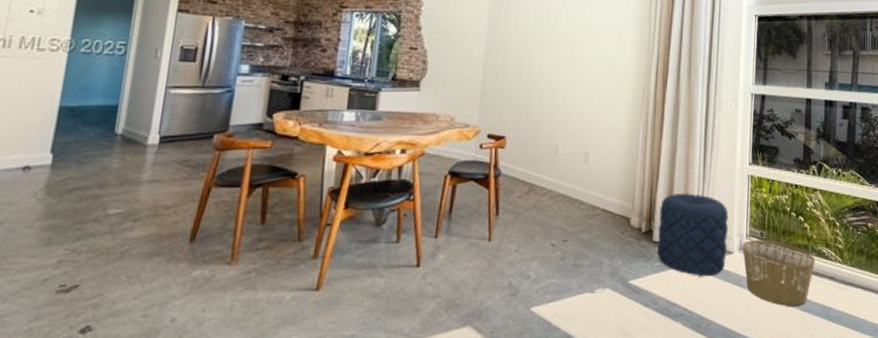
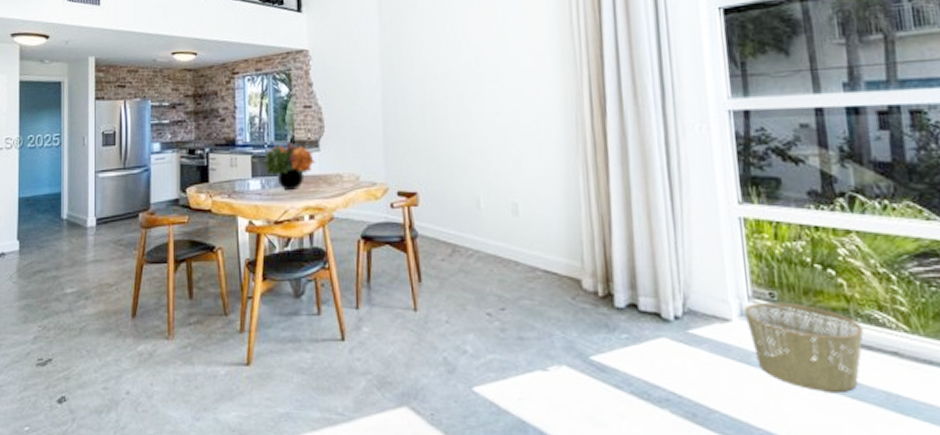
flower arrangement: none [361,79,414,124] -> present [264,142,316,190]
pouf: present [656,193,729,277] -> none [619,245,722,351]

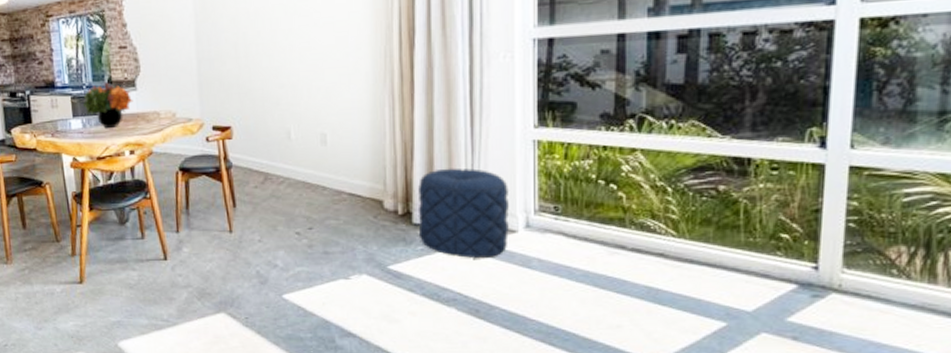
pouf: none [619,245,722,351] -> present [418,167,509,259]
basket: present [743,301,864,392] -> none [529,214,635,288]

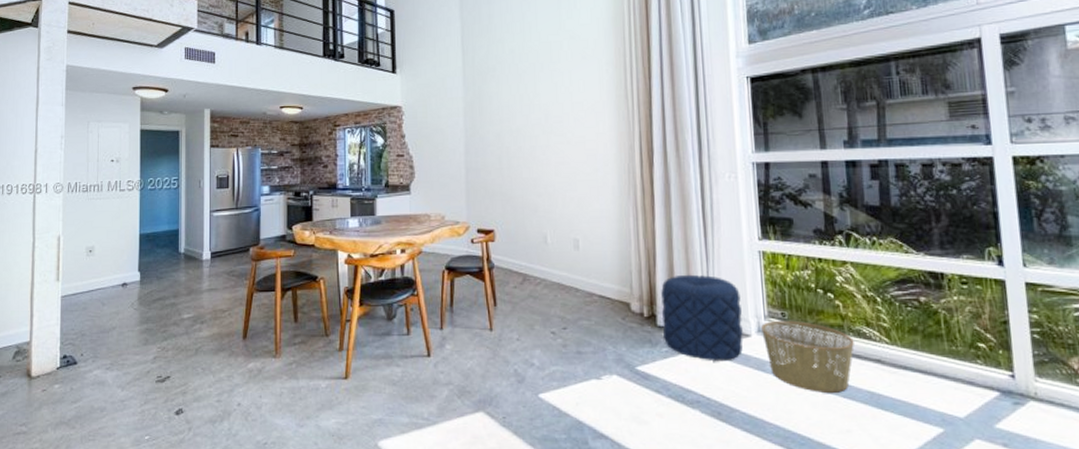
flower arrangement: present [83,82,133,128] -> none [361,186,407,227]
basket: none [529,214,635,288] -> present [760,320,854,393]

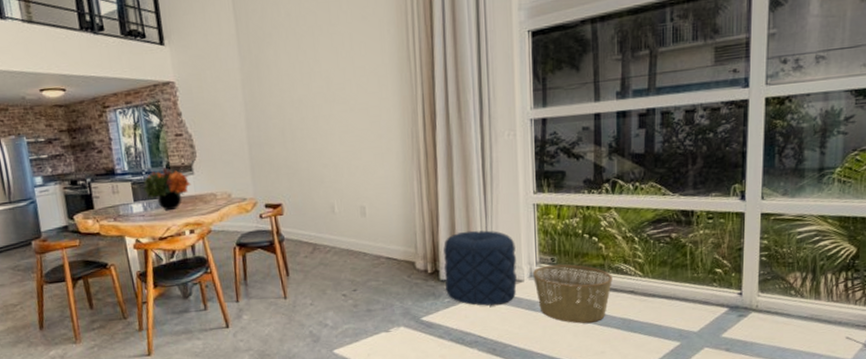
flower arrangement: none [361,186,407,227] -> present [143,168,191,210]

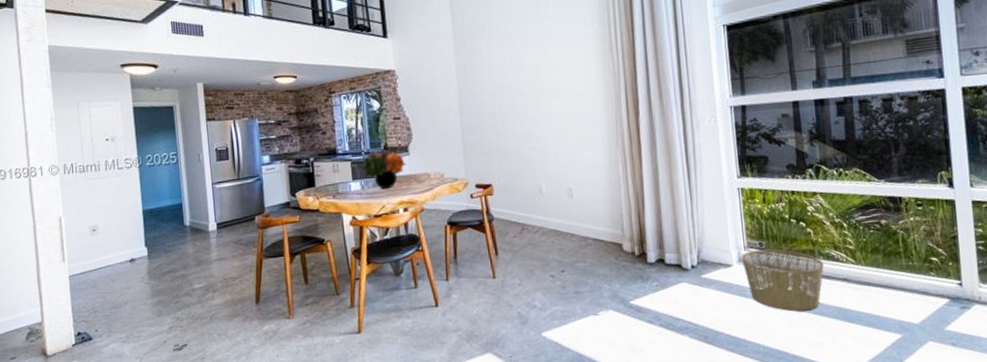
pouf: present [443,230,517,306] -> none [650,213,726,291]

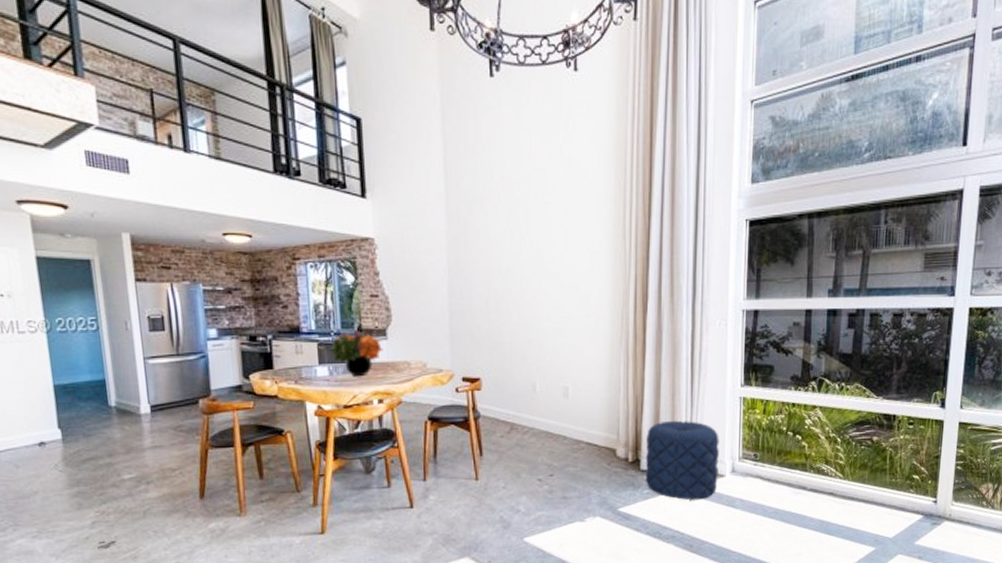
pouf: none [650,213,726,291] -> present [645,420,719,501]
basket: present [740,249,824,312] -> none [734,460,813,523]

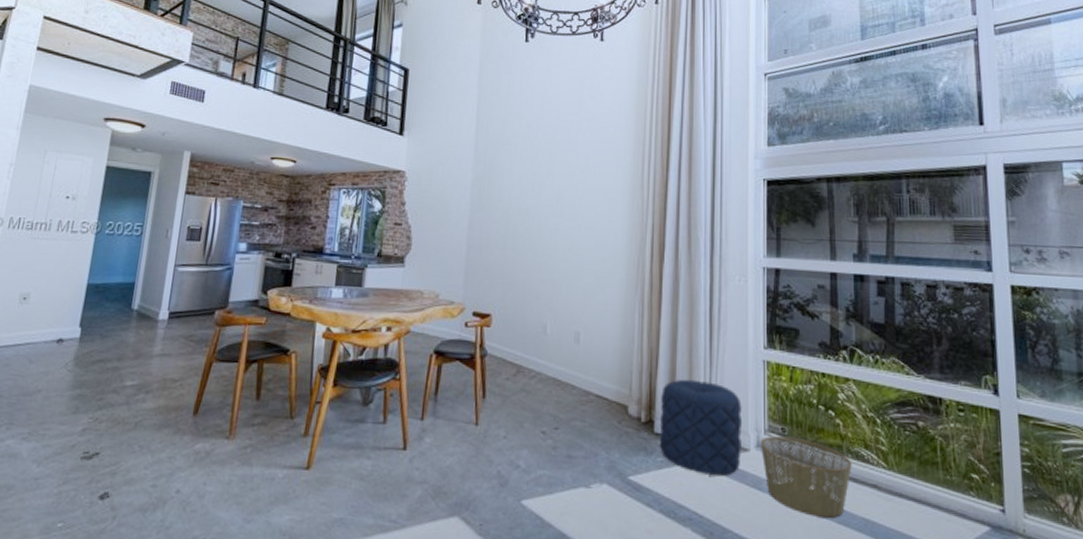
flower arrangement: present [331,330,384,376] -> none [348,255,399,301]
basket: none [734,460,813,523] -> present [759,435,852,518]

